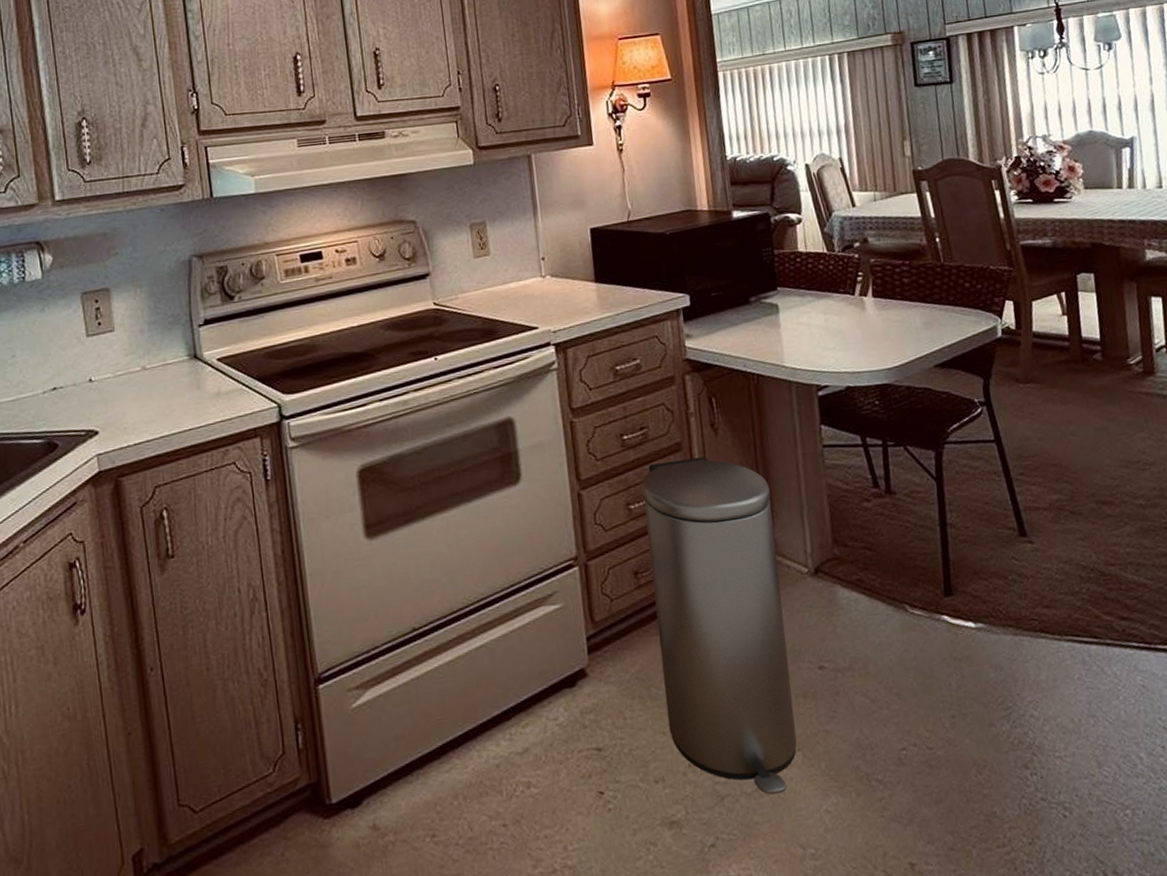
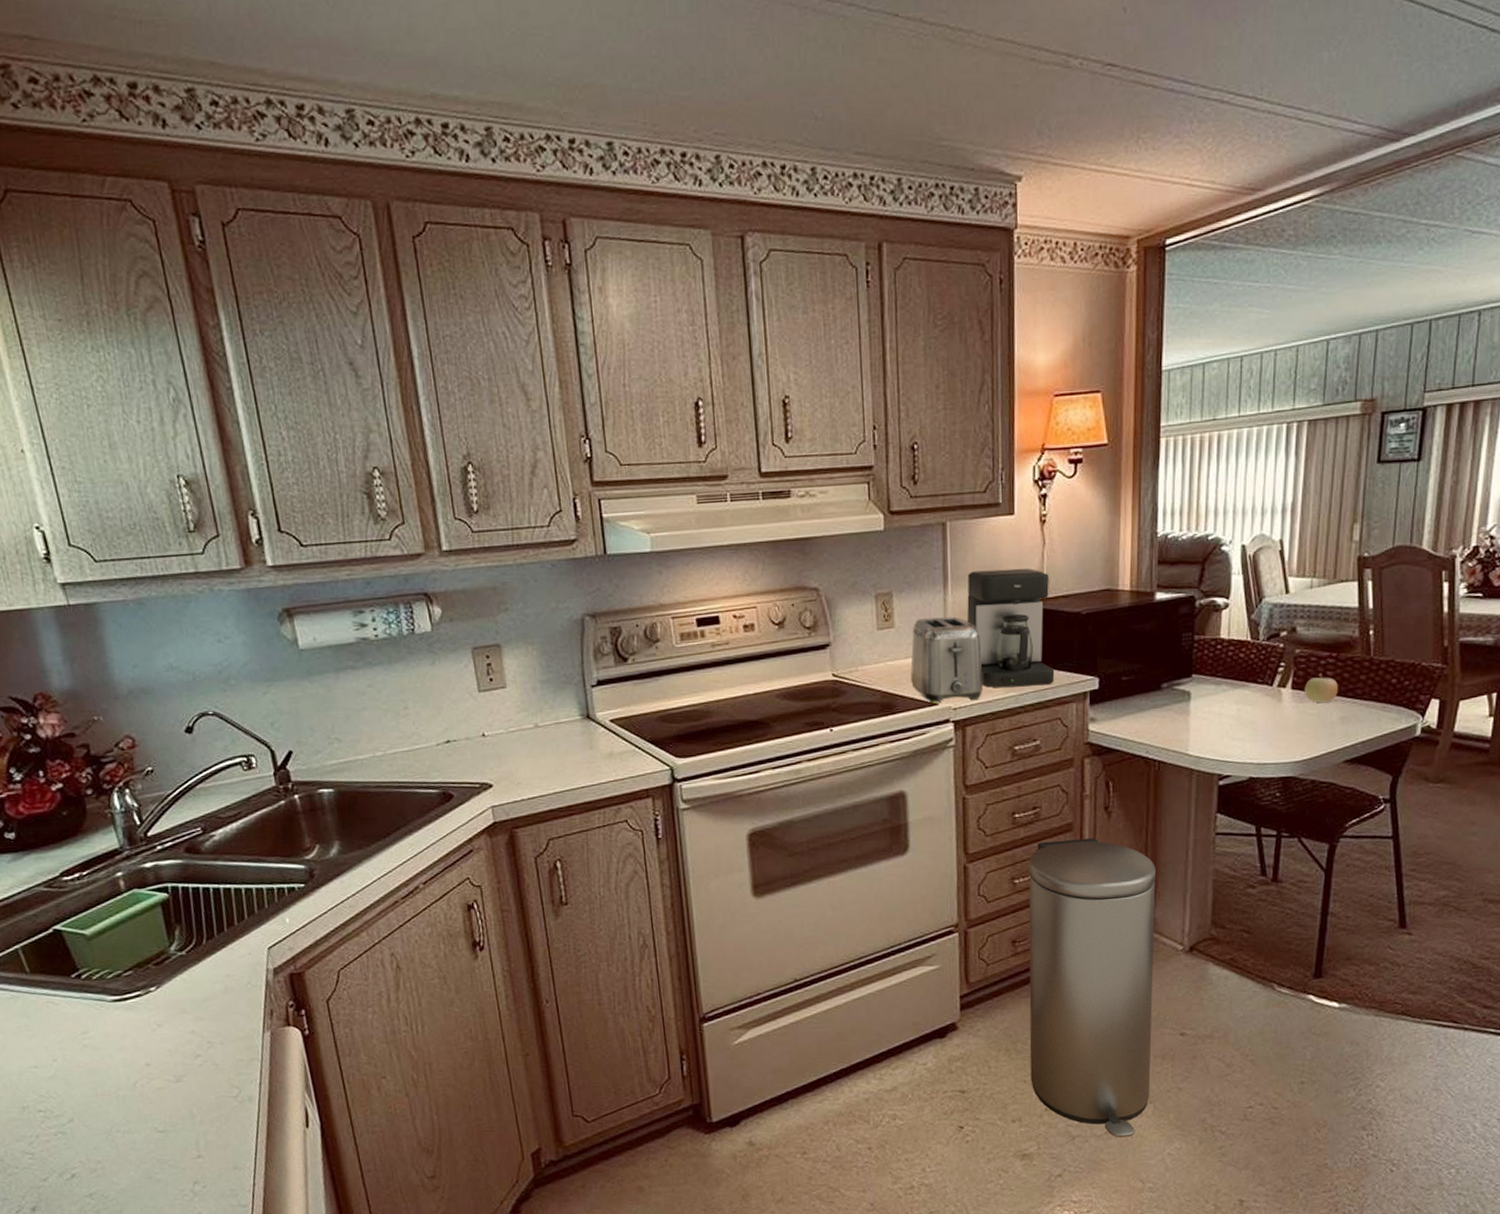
toaster: none [507,242,580,326] -> present [910,616,984,702]
coffee maker: none [555,193,647,309] -> present [967,568,1055,688]
fruit: none [884,281,917,310] -> present [1304,673,1339,703]

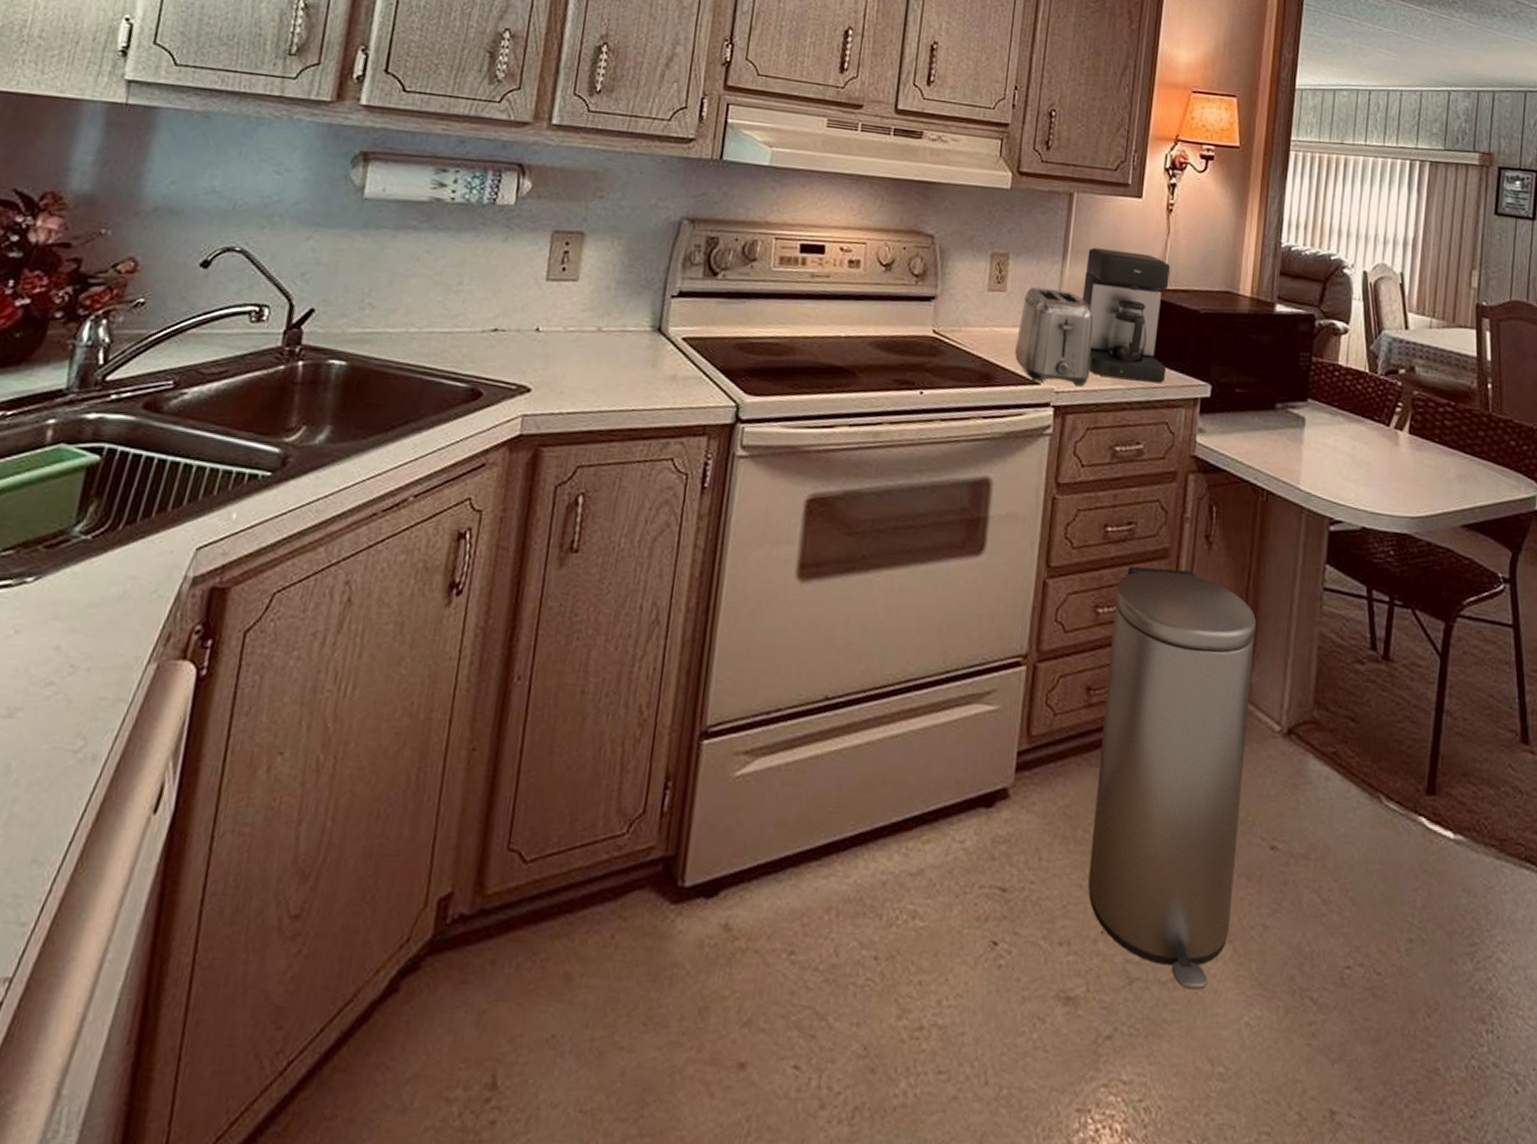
fruit: present [1304,673,1339,703] -> none [1421,421,1457,456]

